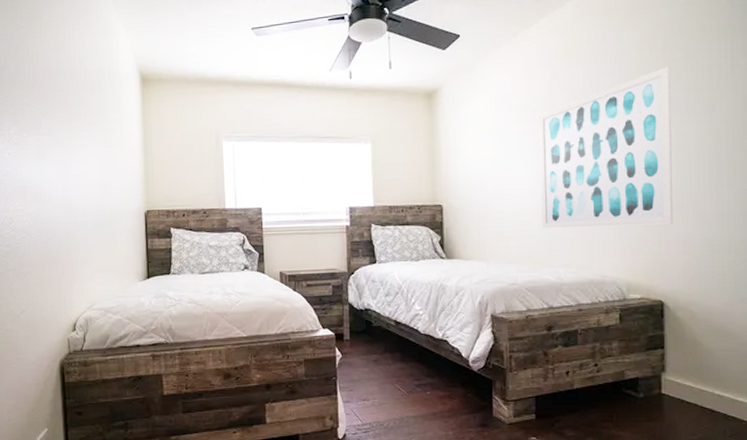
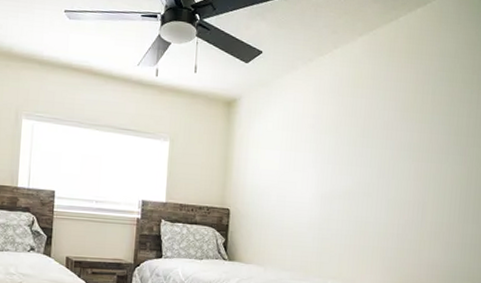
wall art: present [538,66,674,229] -> none [316,109,437,250]

